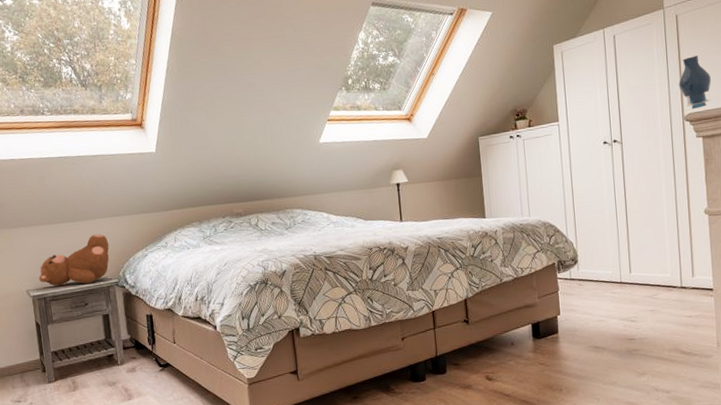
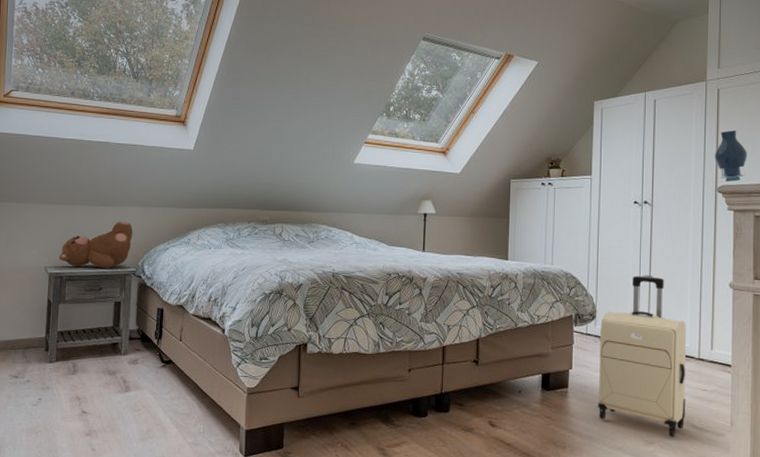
suitcase: none [583,212,674,366] -> present [598,275,686,438]

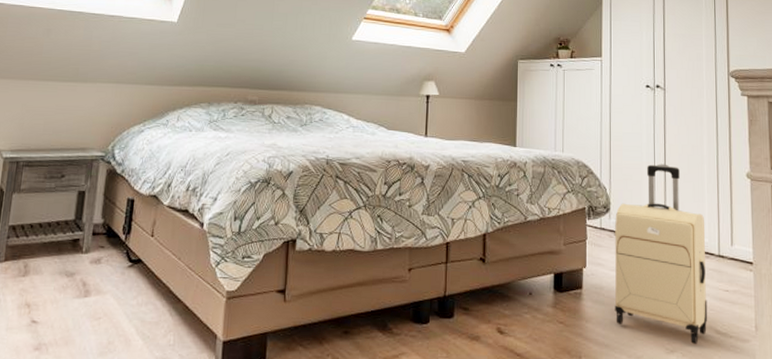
teddy bear: present [59,221,133,269] -> none [17,99,105,153]
vase: present [714,130,748,182] -> none [725,13,759,66]

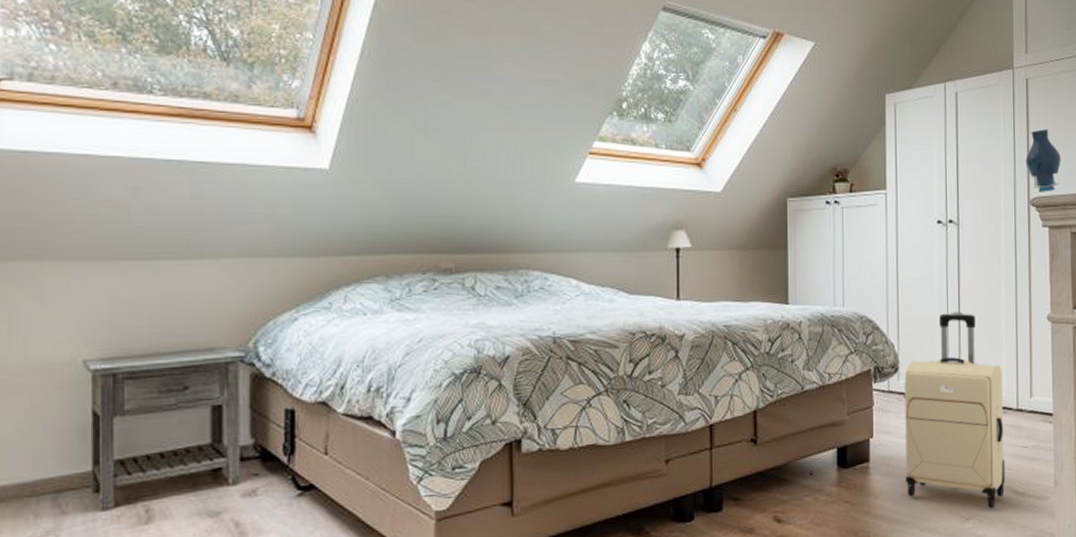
vase: none [725,13,759,66] -> present [1025,129,1062,192]

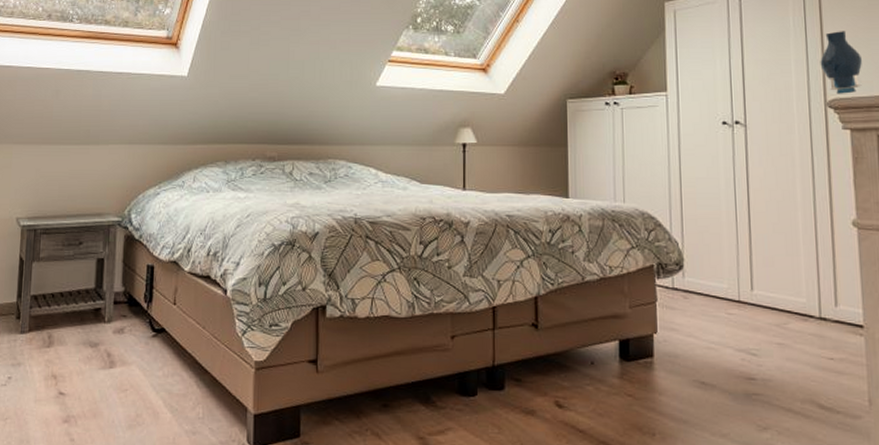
suitcase: present [903,311,1006,509] -> none [689,212,809,422]

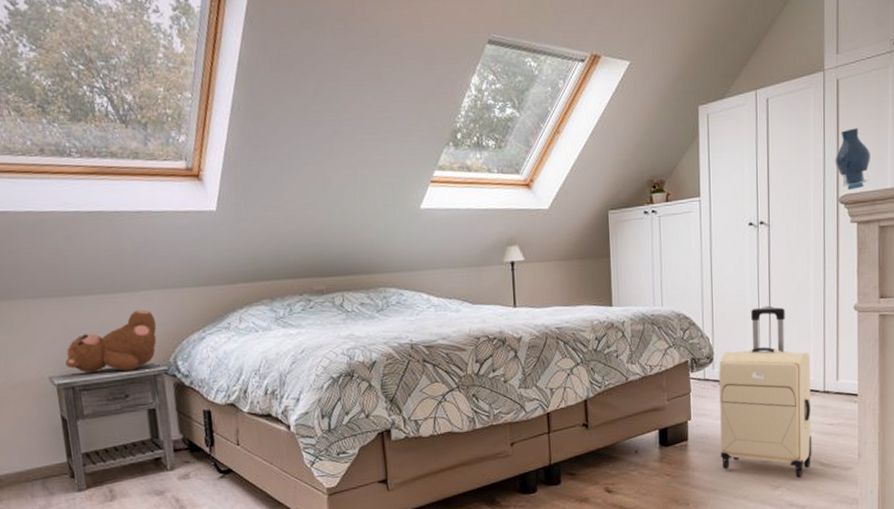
teddy bear: none [33,162,119,219] -> present [65,310,157,373]
suitcase: none [689,212,809,422] -> present [718,305,812,479]

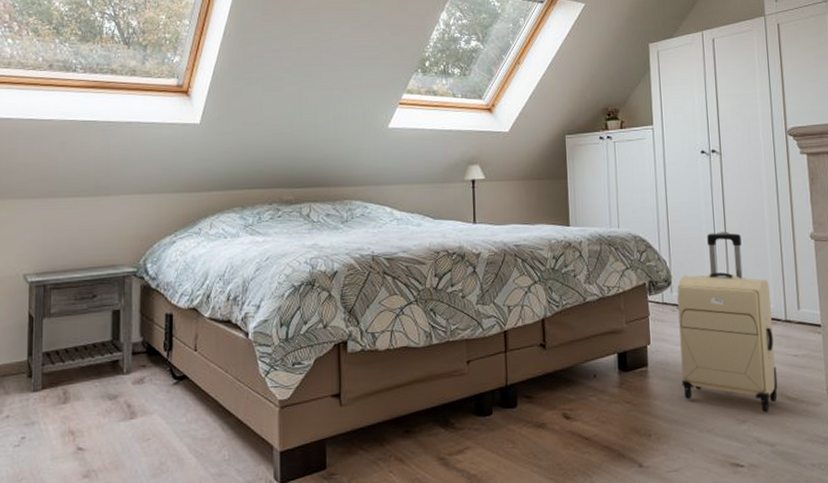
teddy bear: present [65,310,157,373] -> none [41,213,132,272]
vase: present [835,128,871,190] -> none [781,67,816,123]

